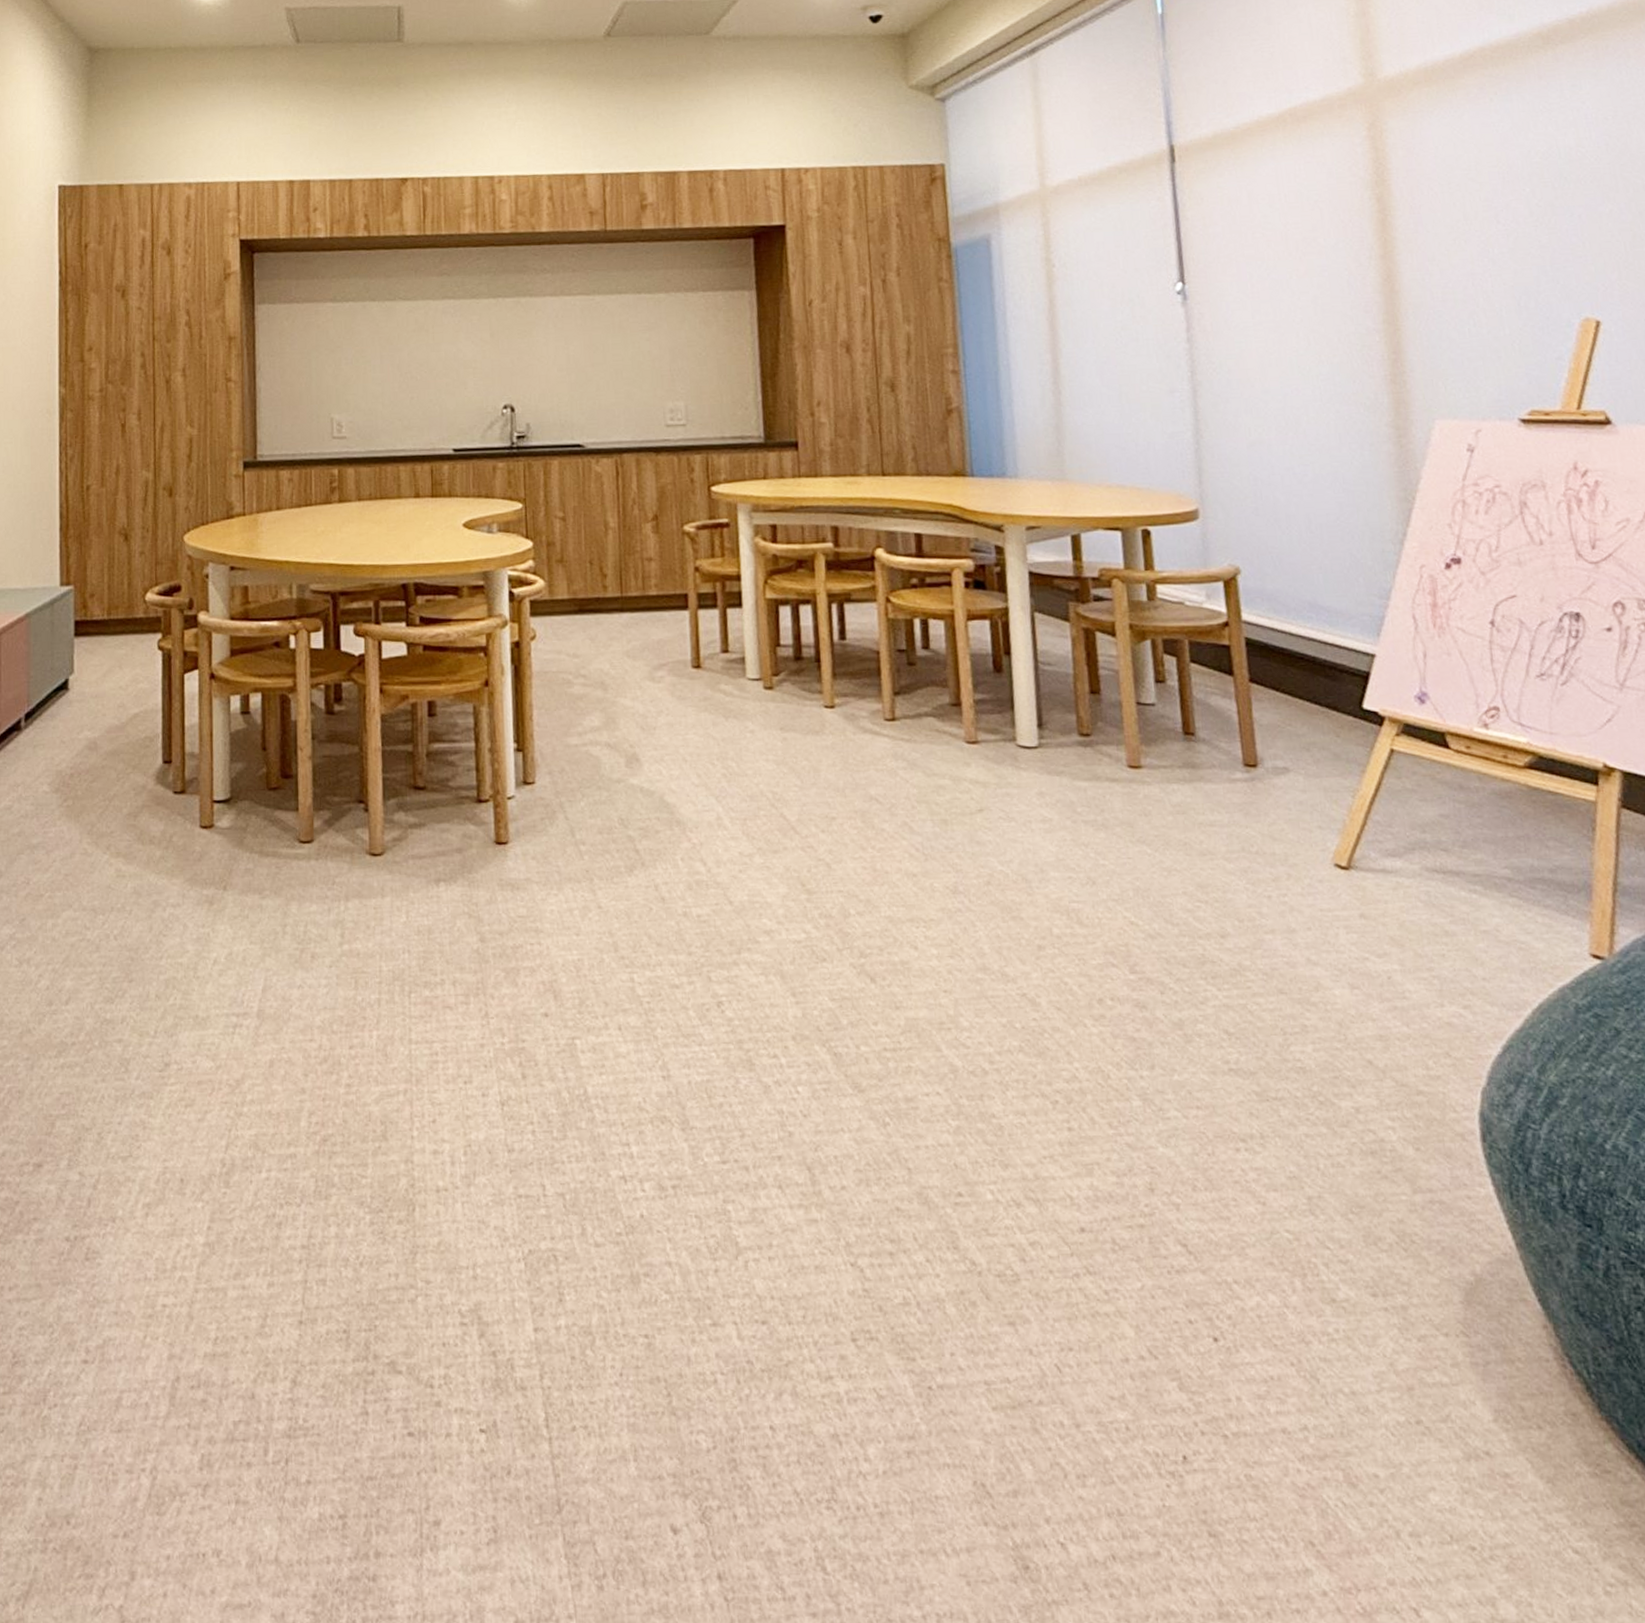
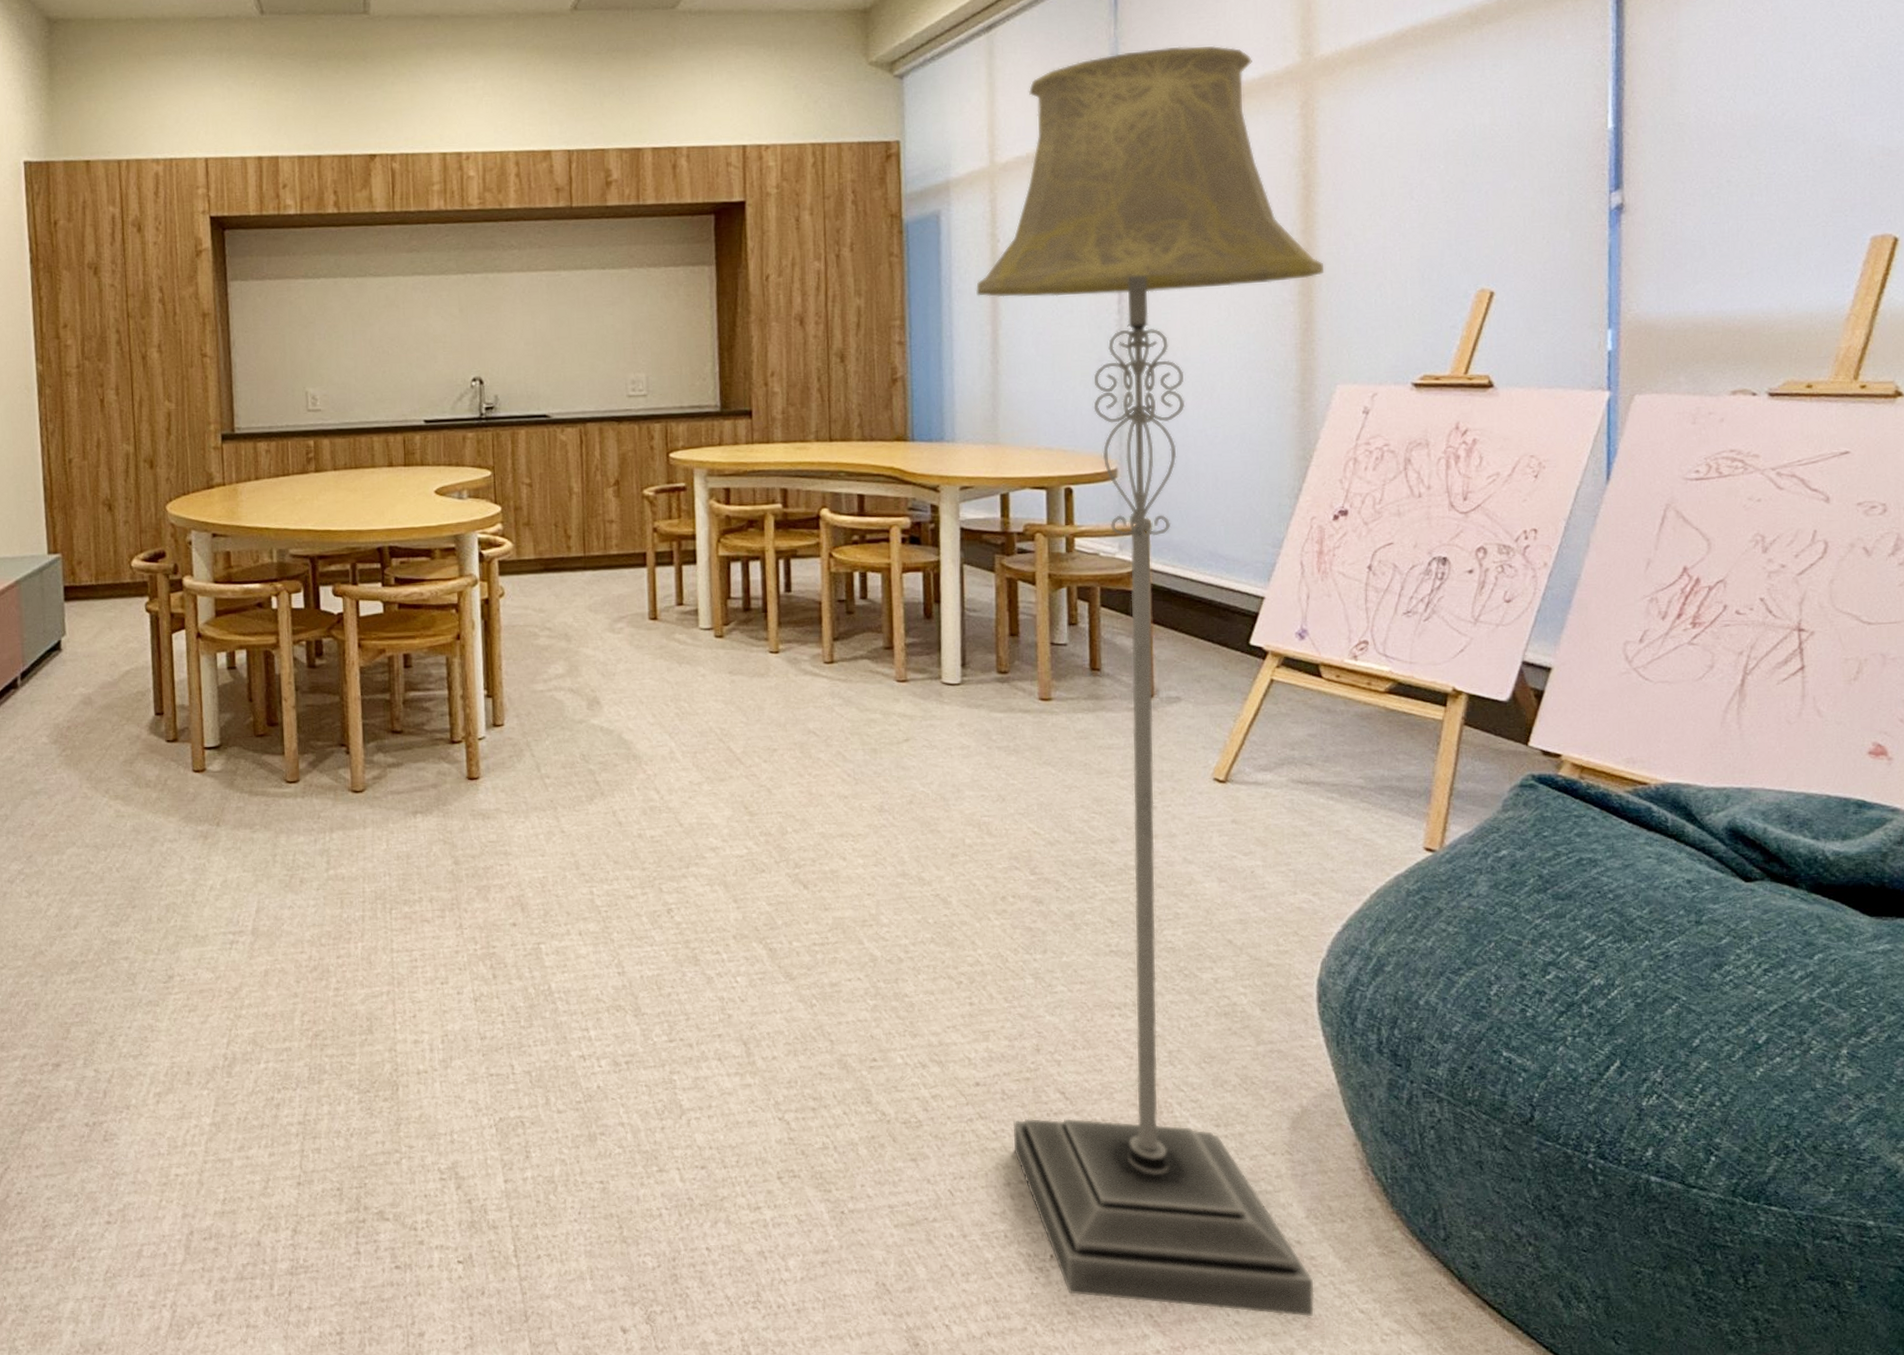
floor lamp: none [1032,67,1516,1556] -> present [976,45,1325,1317]

